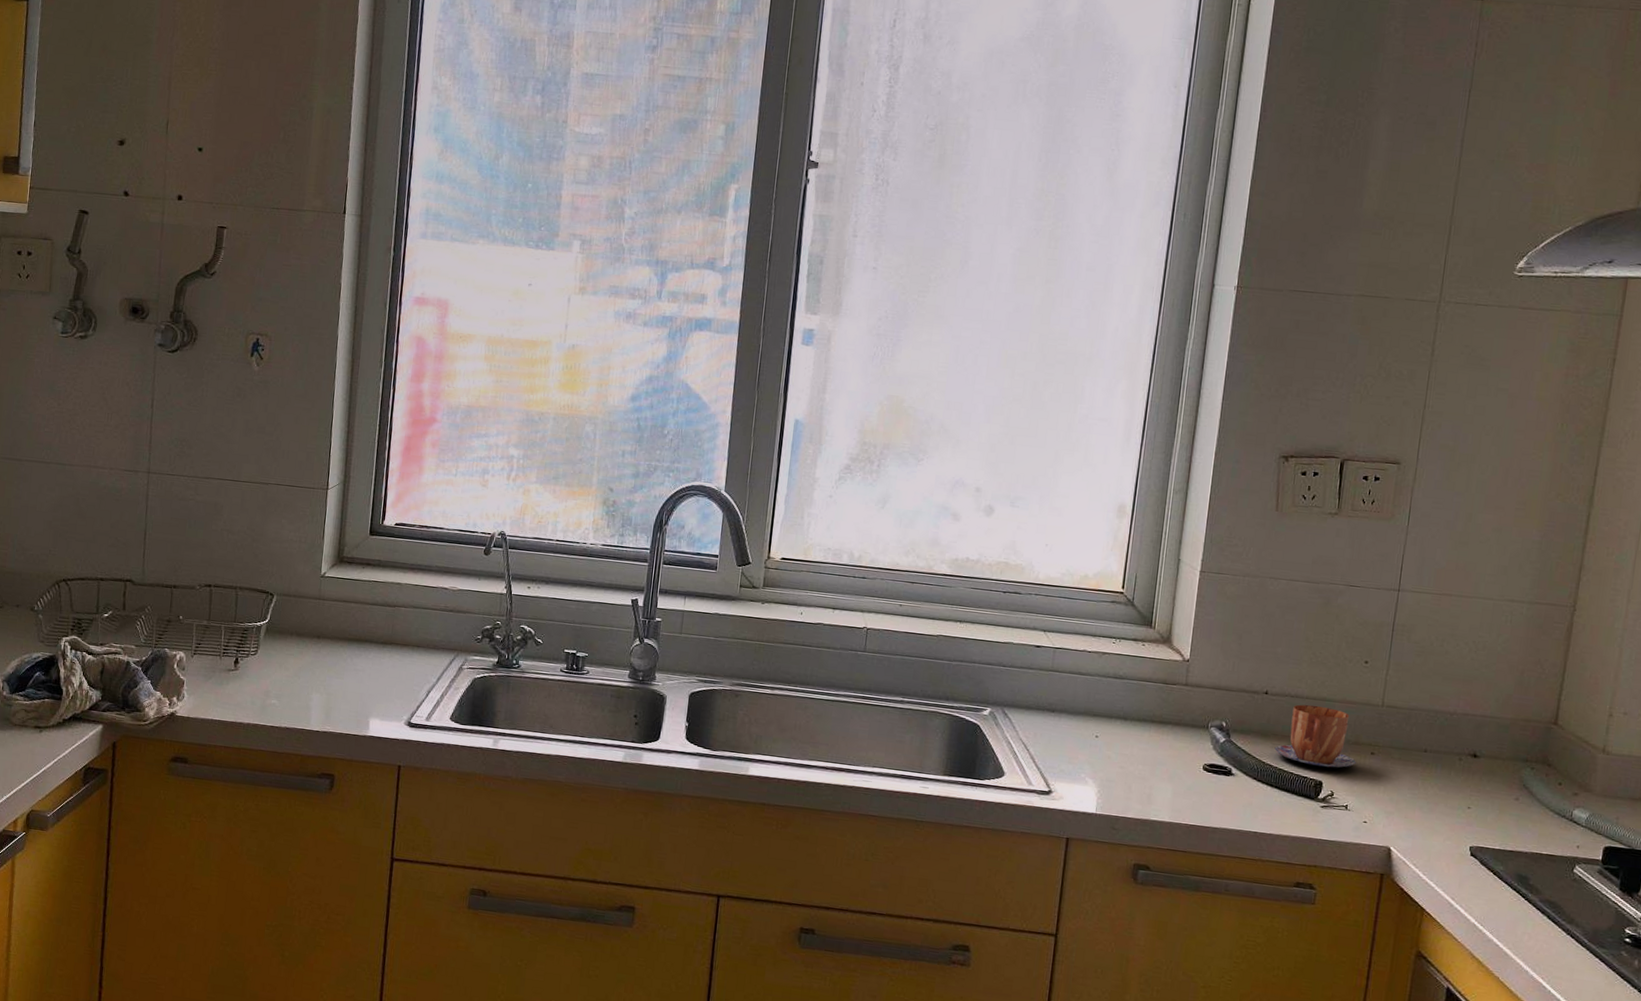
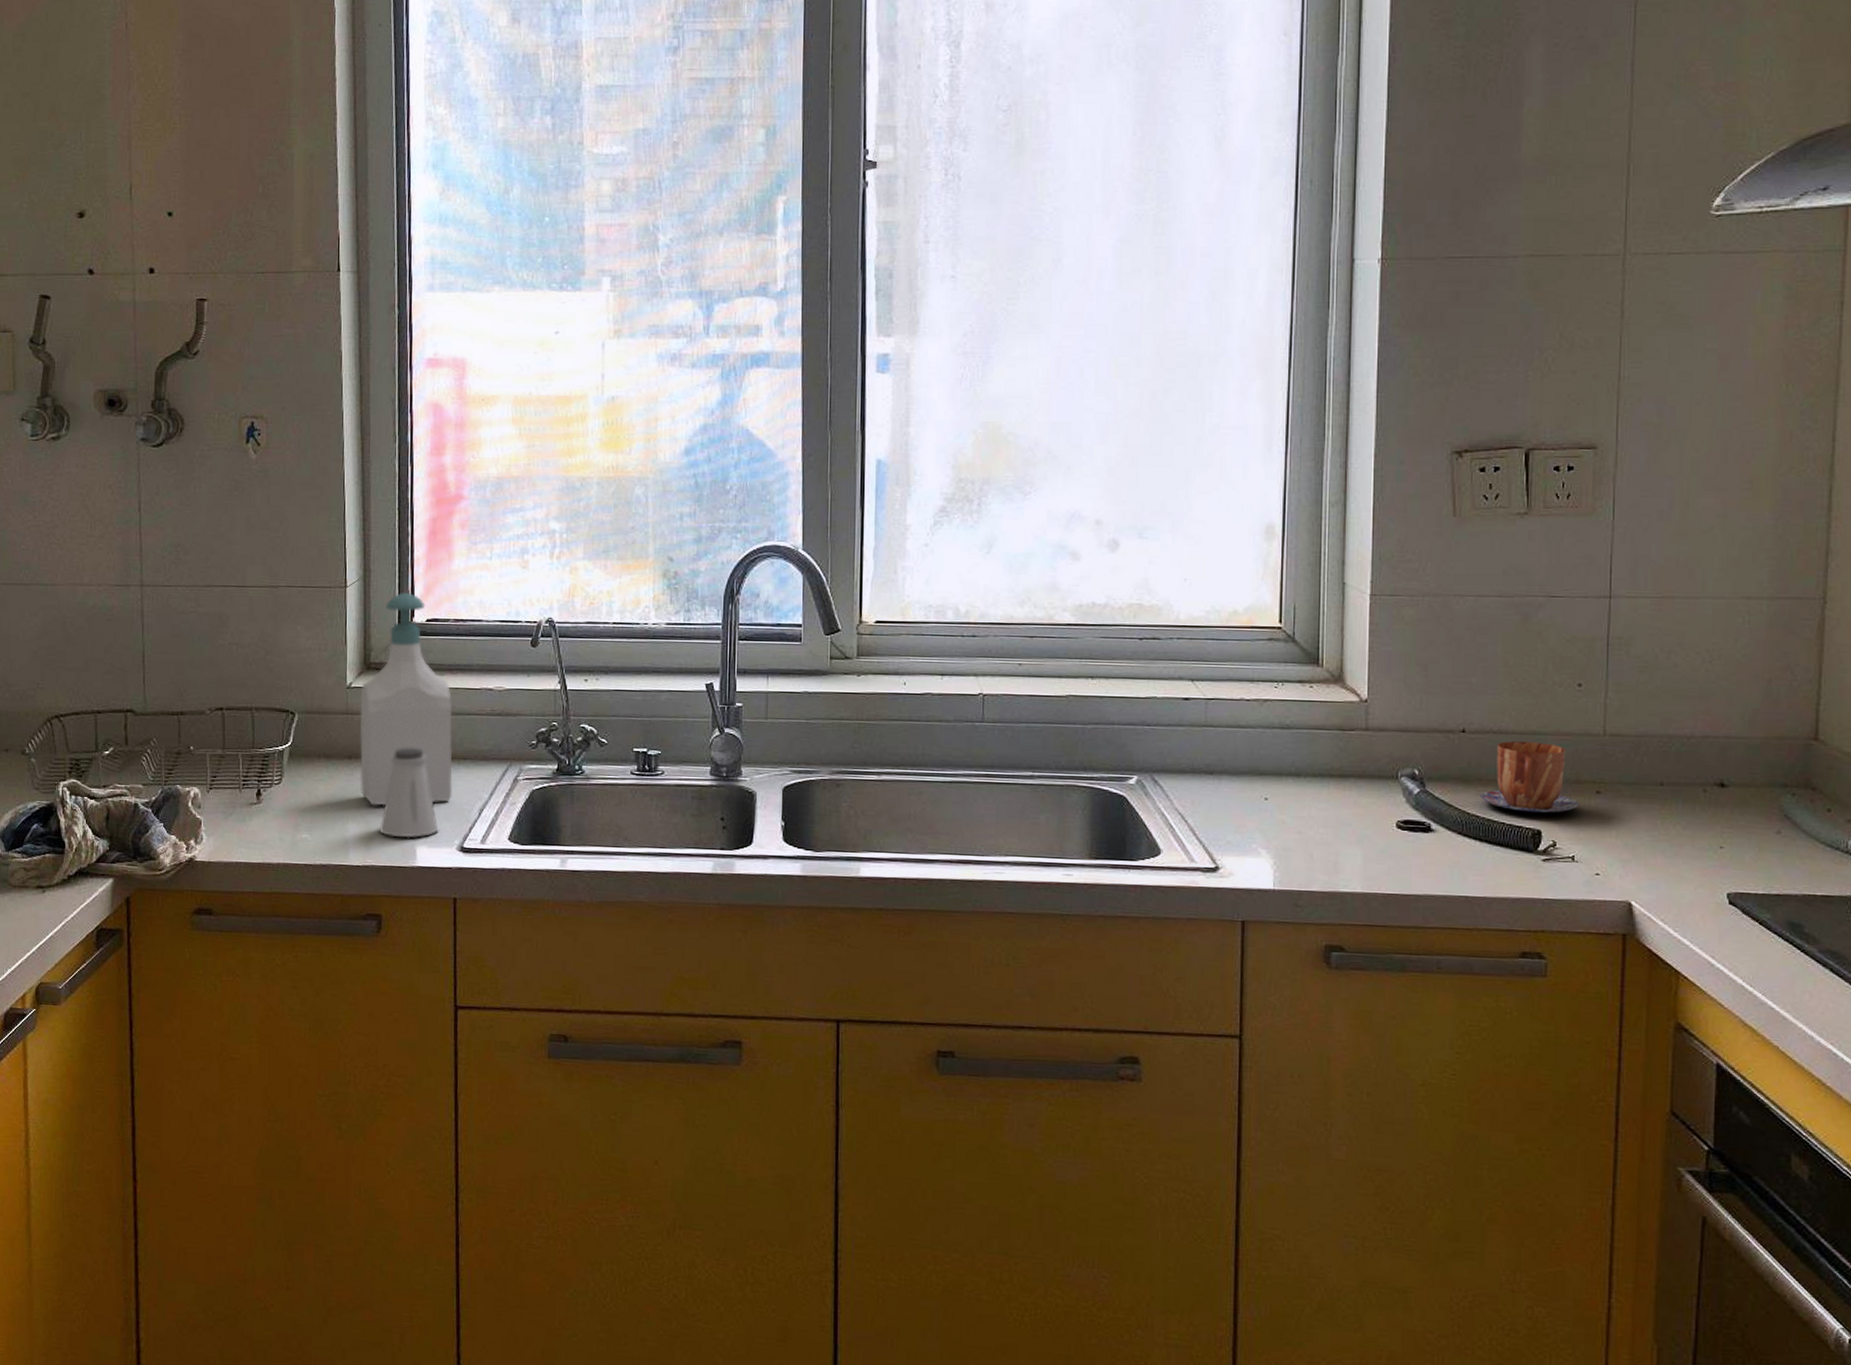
soap bottle: none [325,498,411,682] -> present [359,593,453,806]
saltshaker: none [339,632,390,711] -> present [380,748,438,838]

